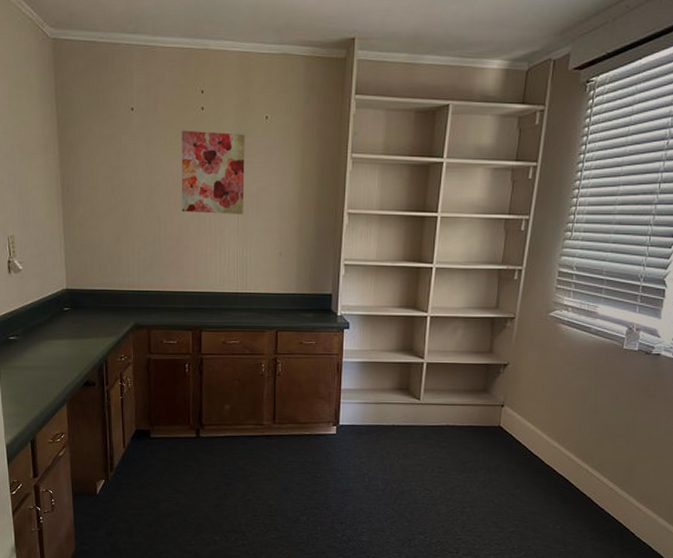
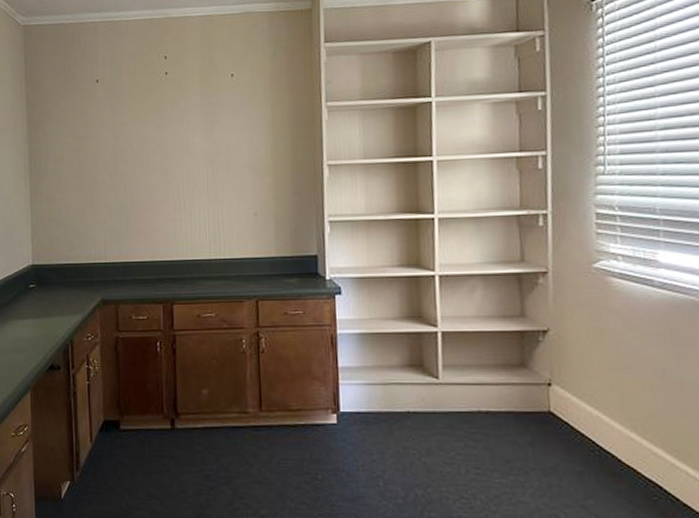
wall art: present [181,130,245,214] -> none [145,93,213,178]

